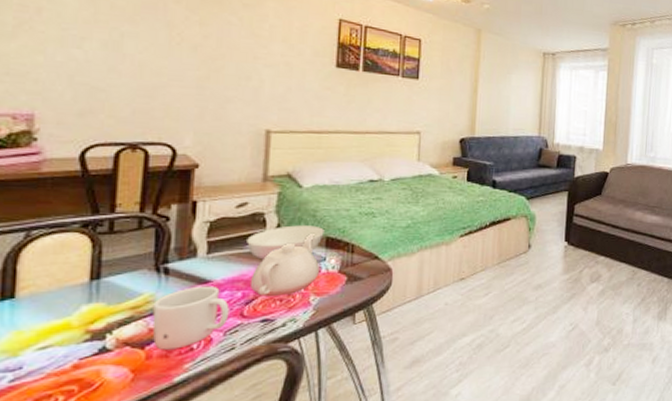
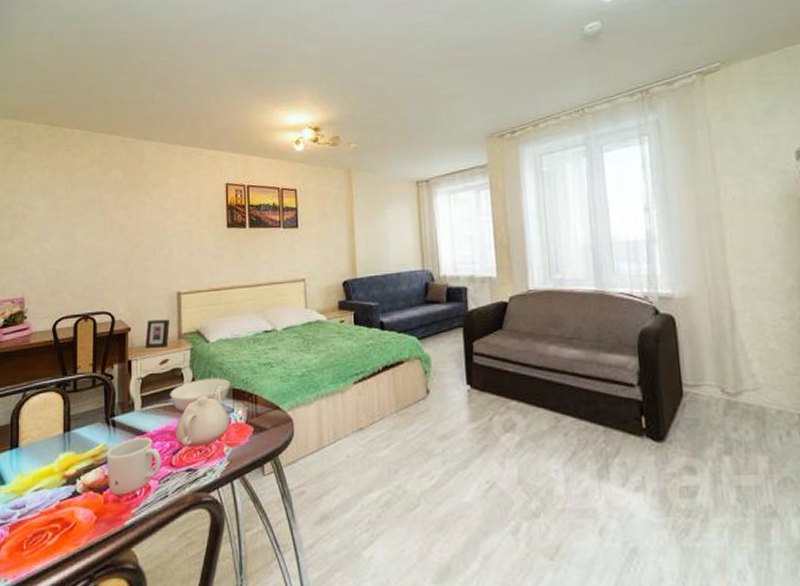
picture frame: none [217,157,253,189] -> present [145,319,170,348]

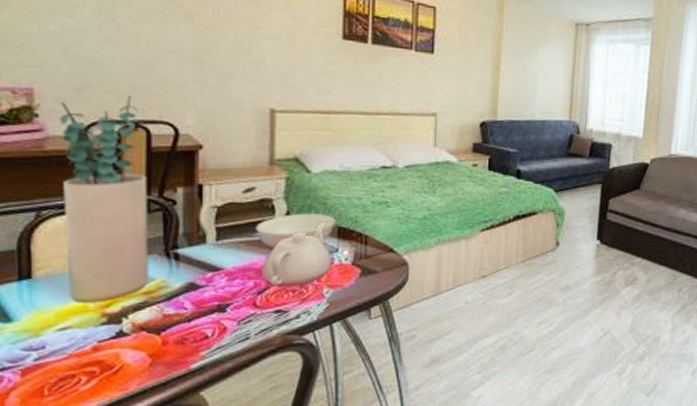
vase: none [39,294,95,466] -> present [59,95,149,302]
mug: present [106,436,161,495] -> none [166,273,242,336]
picture frame: present [145,319,170,348] -> none [222,138,258,173]

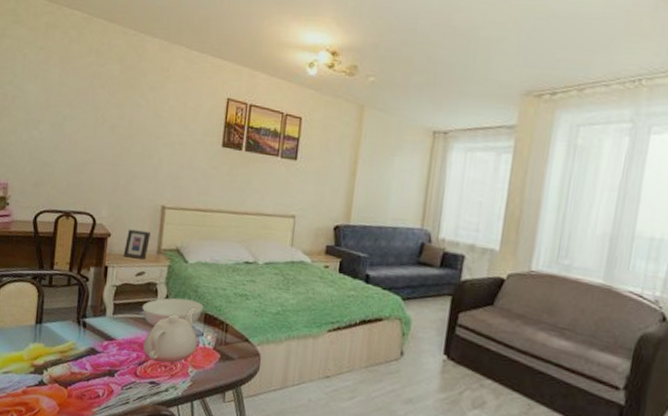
vase: present [59,95,149,302] -> none [13,191,71,355]
picture frame: none [222,138,258,173] -> present [123,229,151,260]

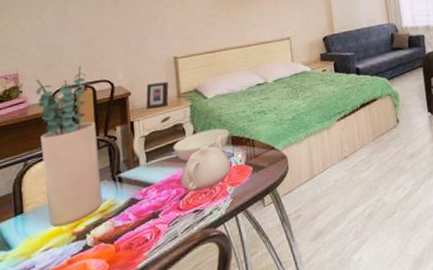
vase: none [13,191,71,355] -> present [35,66,103,227]

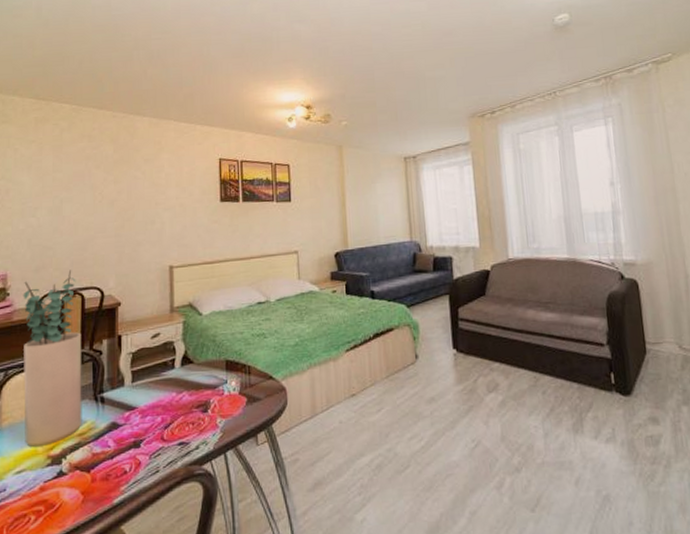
picture frame: present [146,81,169,109] -> none [135,293,161,323]
bowl: present [173,128,229,162] -> none [161,350,224,386]
teapot: present [180,134,232,192] -> none [166,357,224,420]

